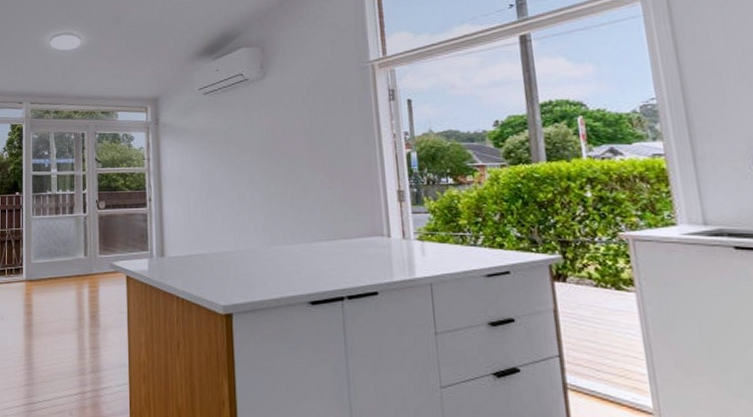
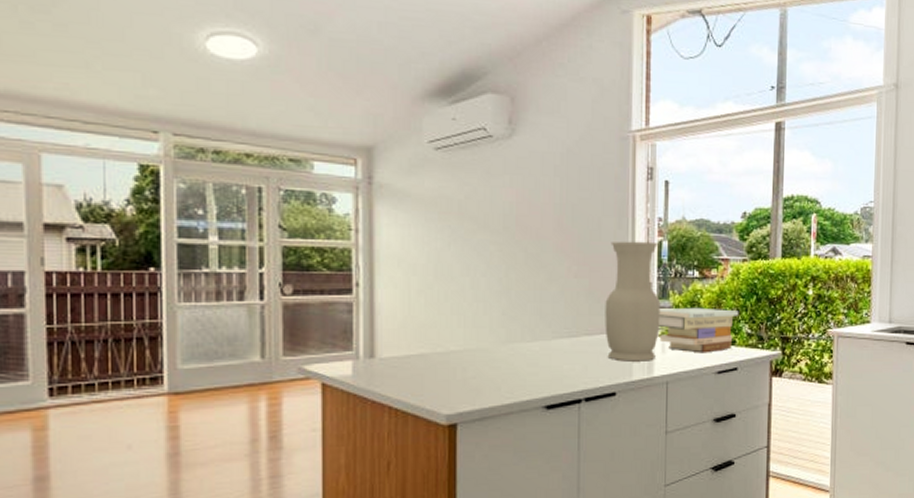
vase: none [359,153,418,263] -> present [605,241,661,362]
books: none [414,212,504,256] -> present [659,307,739,353]

